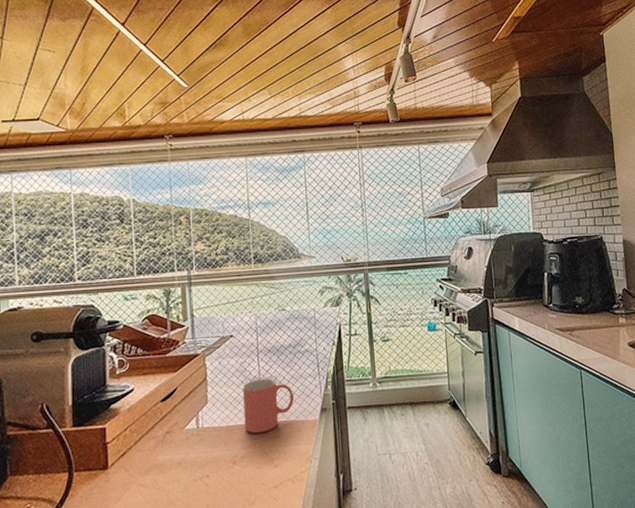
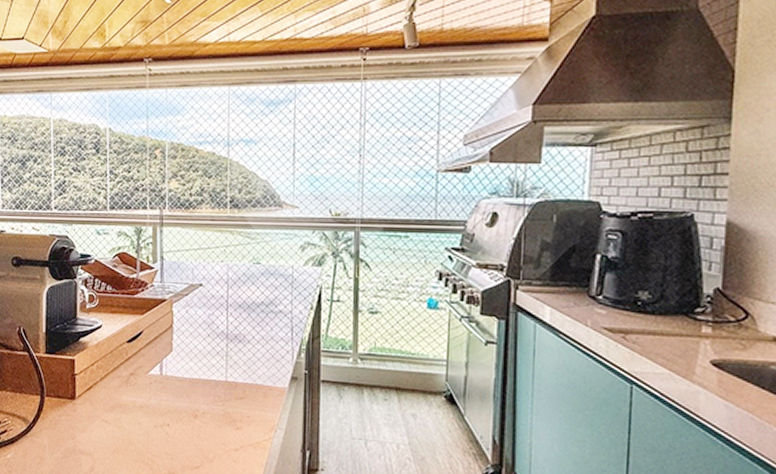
mug: present [243,378,294,434] -> none [208,334,262,392]

